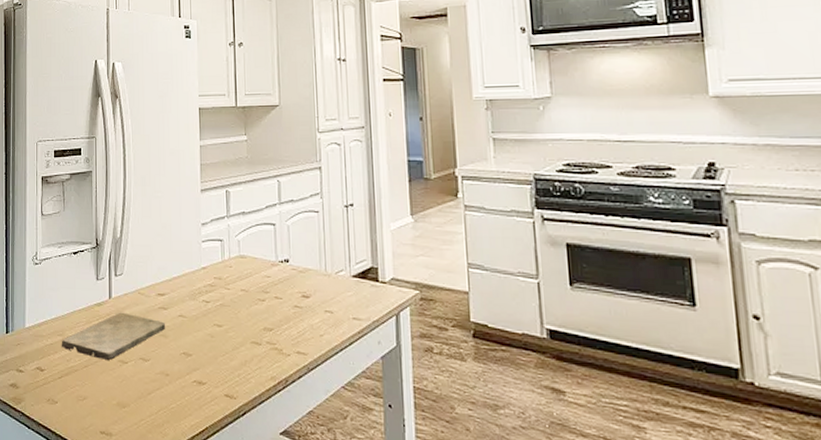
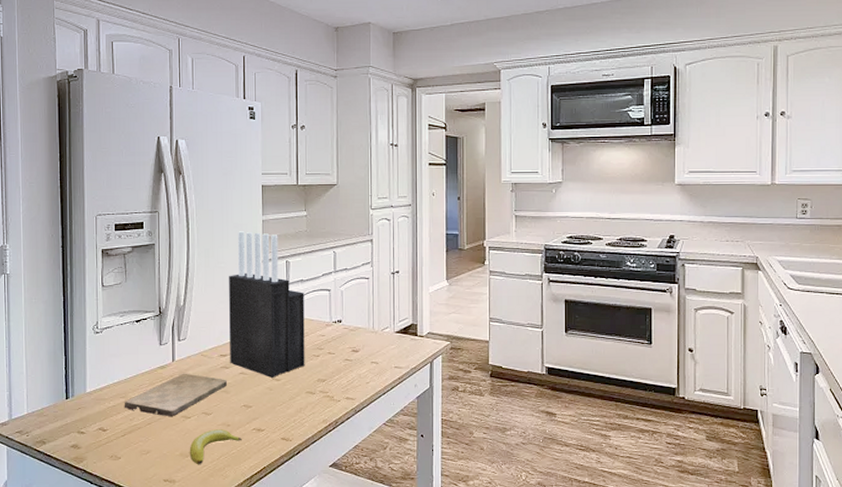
banana: none [126,378,183,418] -> present [189,429,243,465]
knife block: none [166,157,249,323] -> present [229,231,305,378]

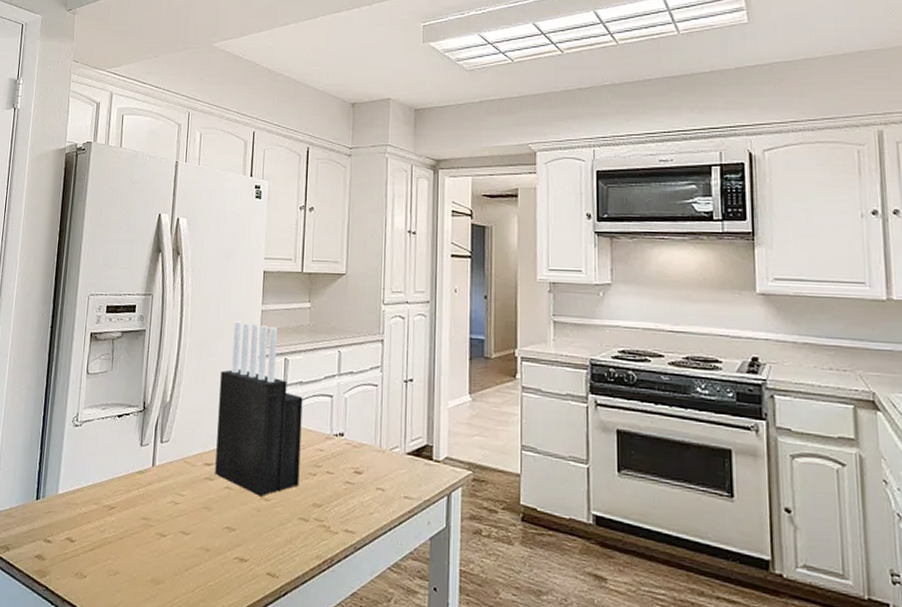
cutting board: present [124,373,227,416] -> none [95,481,210,532]
banana: present [189,429,243,465] -> none [161,553,223,596]

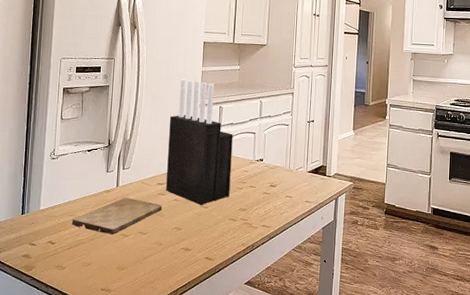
cutting board: none [95,481,210,532] -> present [71,197,162,234]

